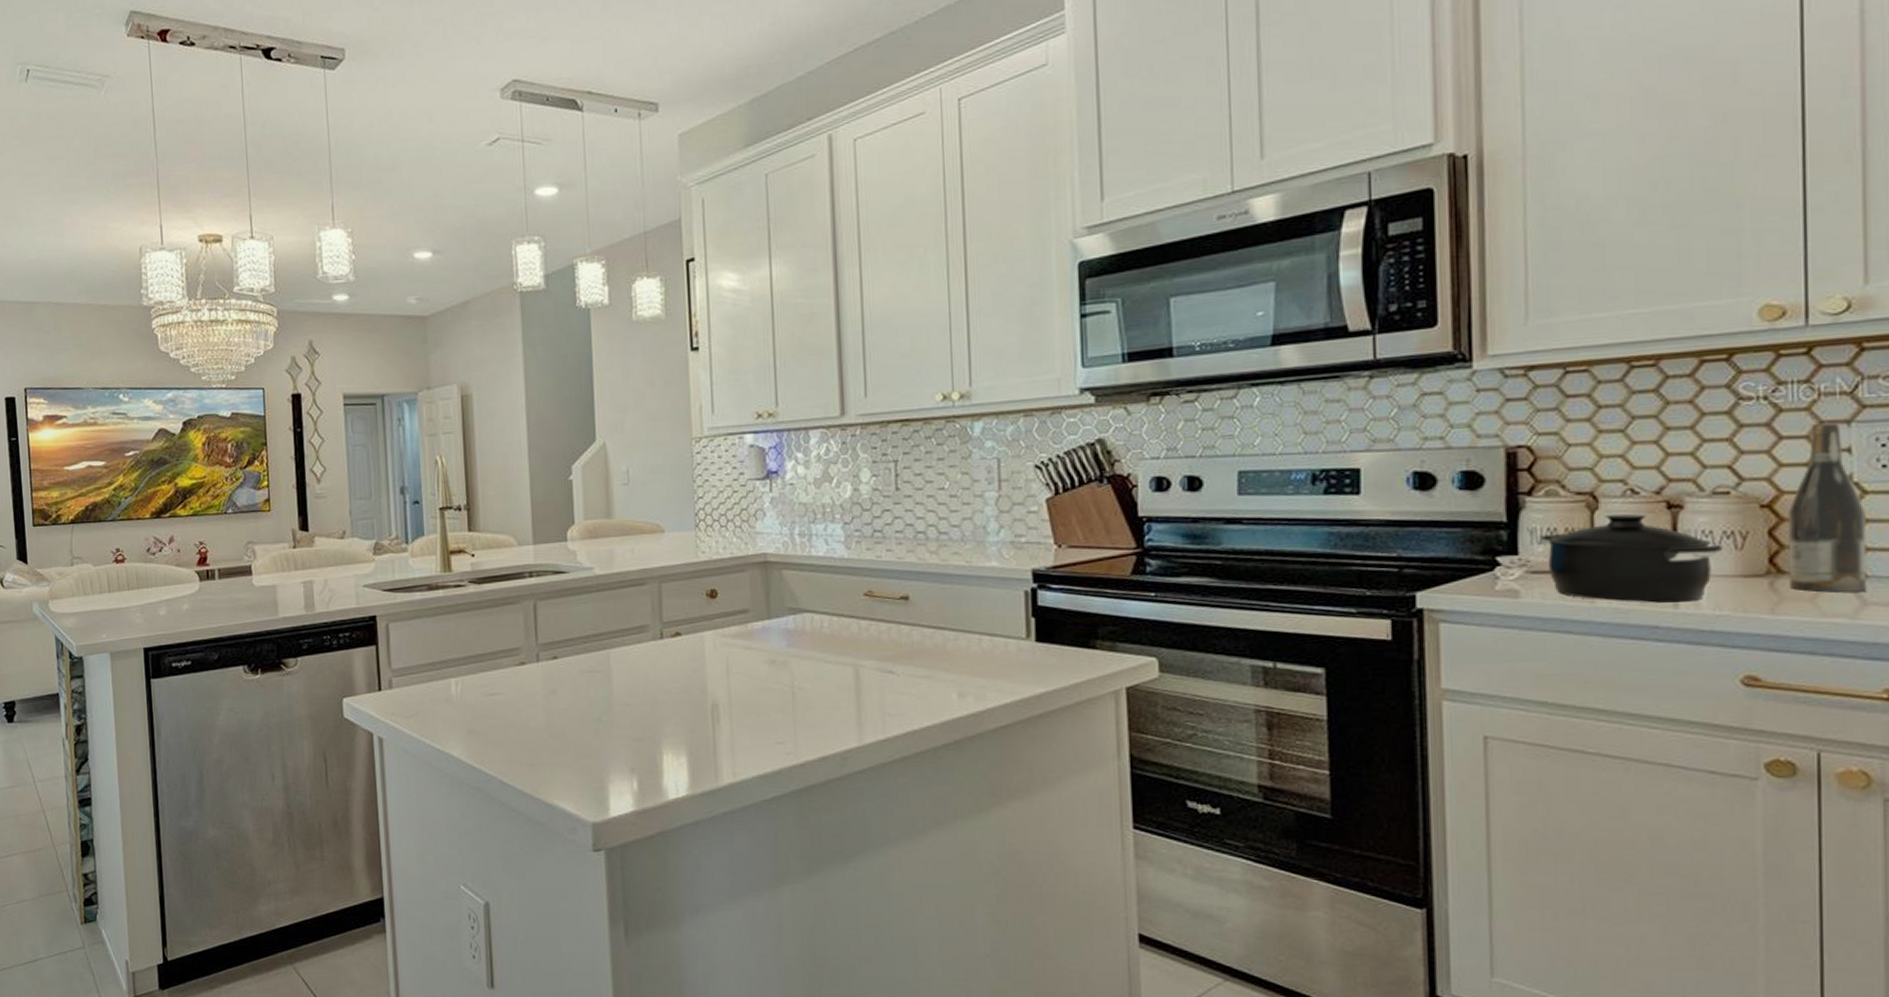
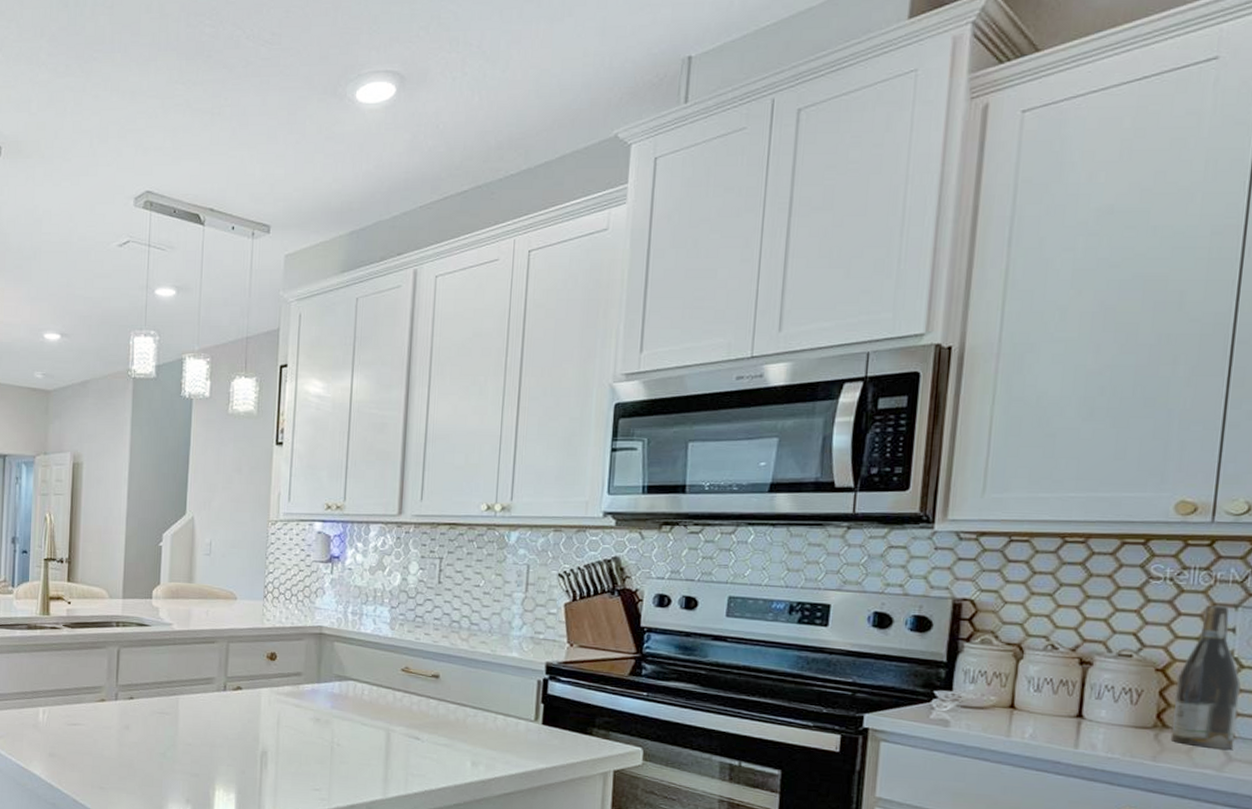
saucepan: present [1541,513,1723,603] -> none [973,664,1121,744]

